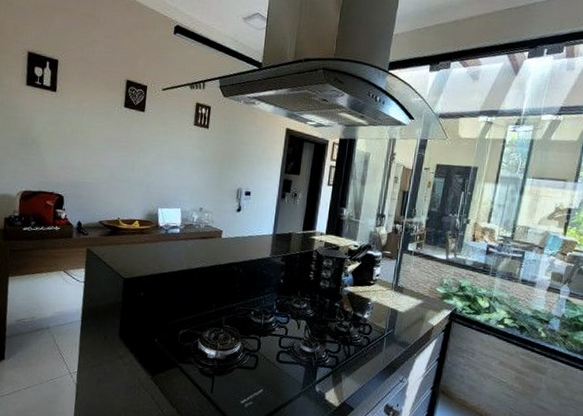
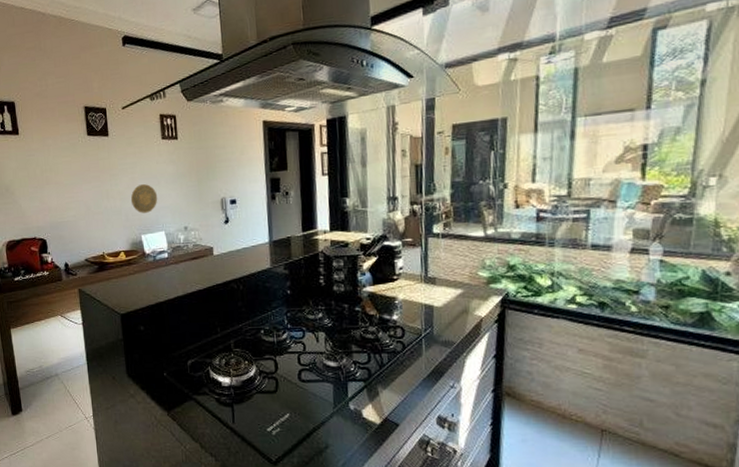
decorative plate: none [154,162,181,189] -> present [130,184,158,213]

